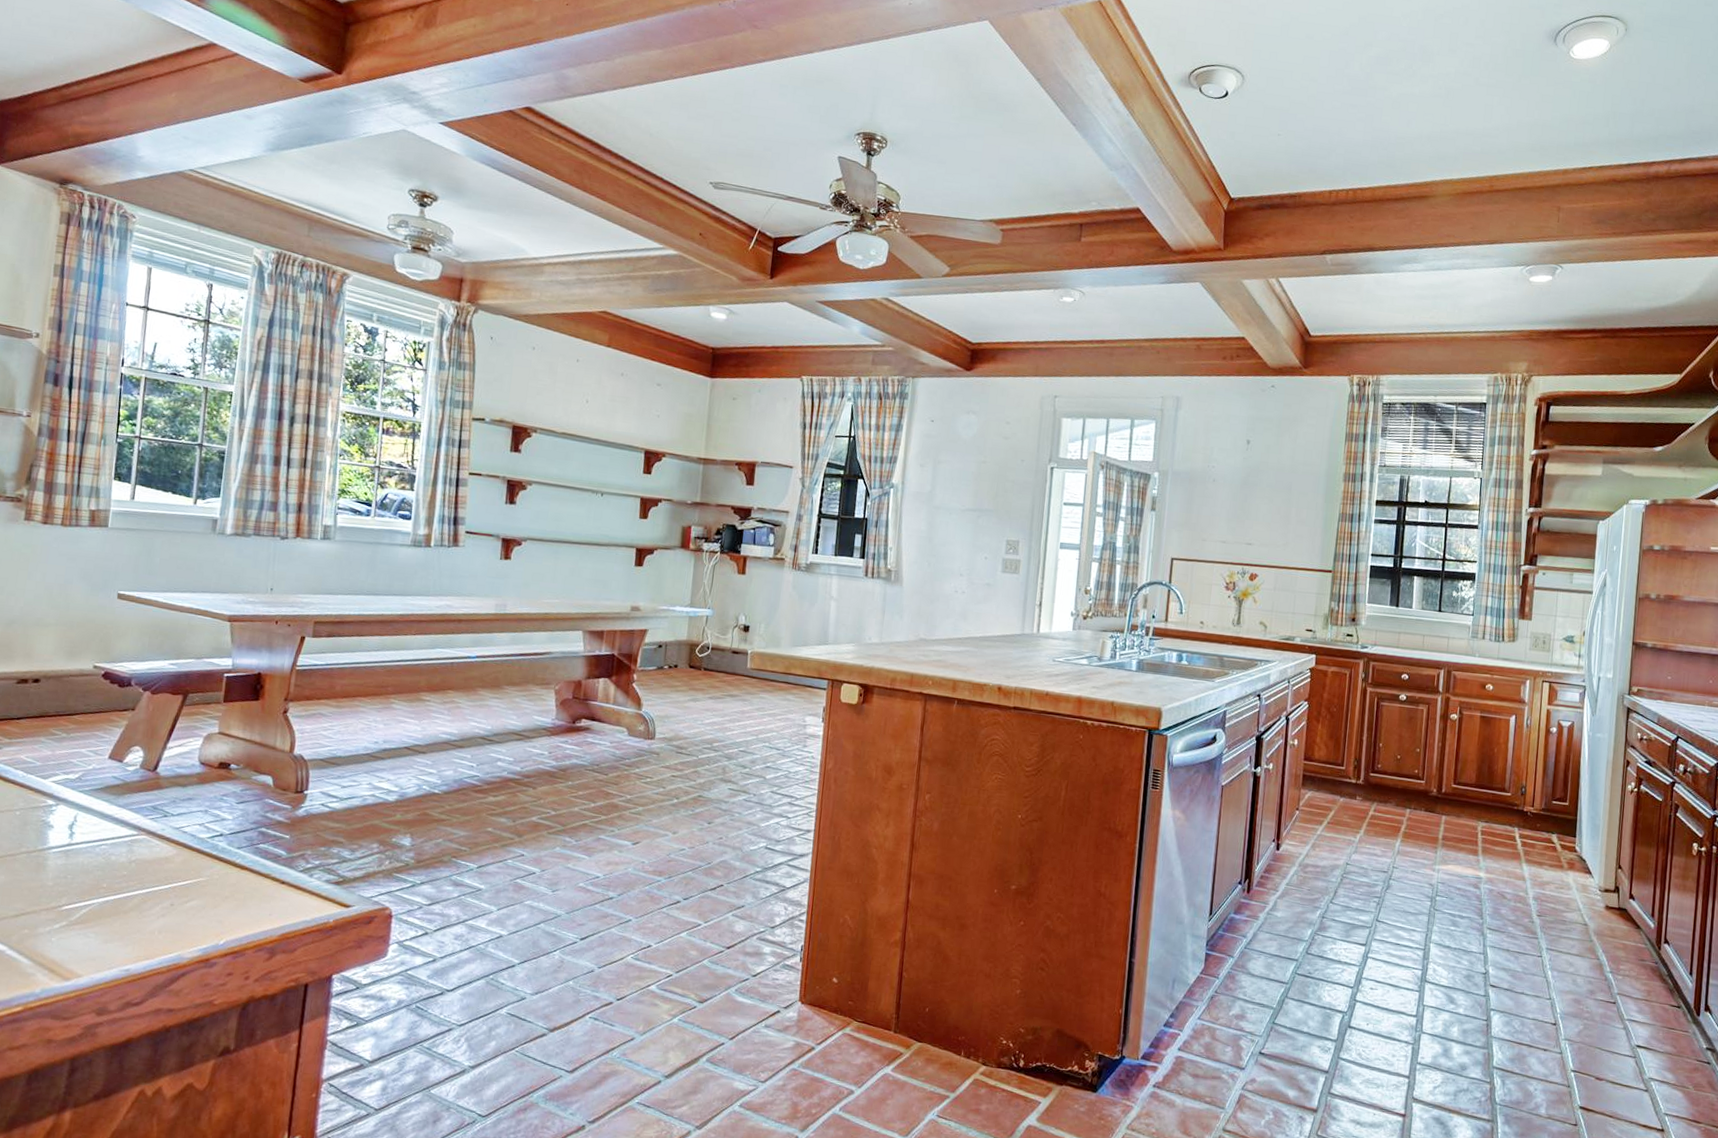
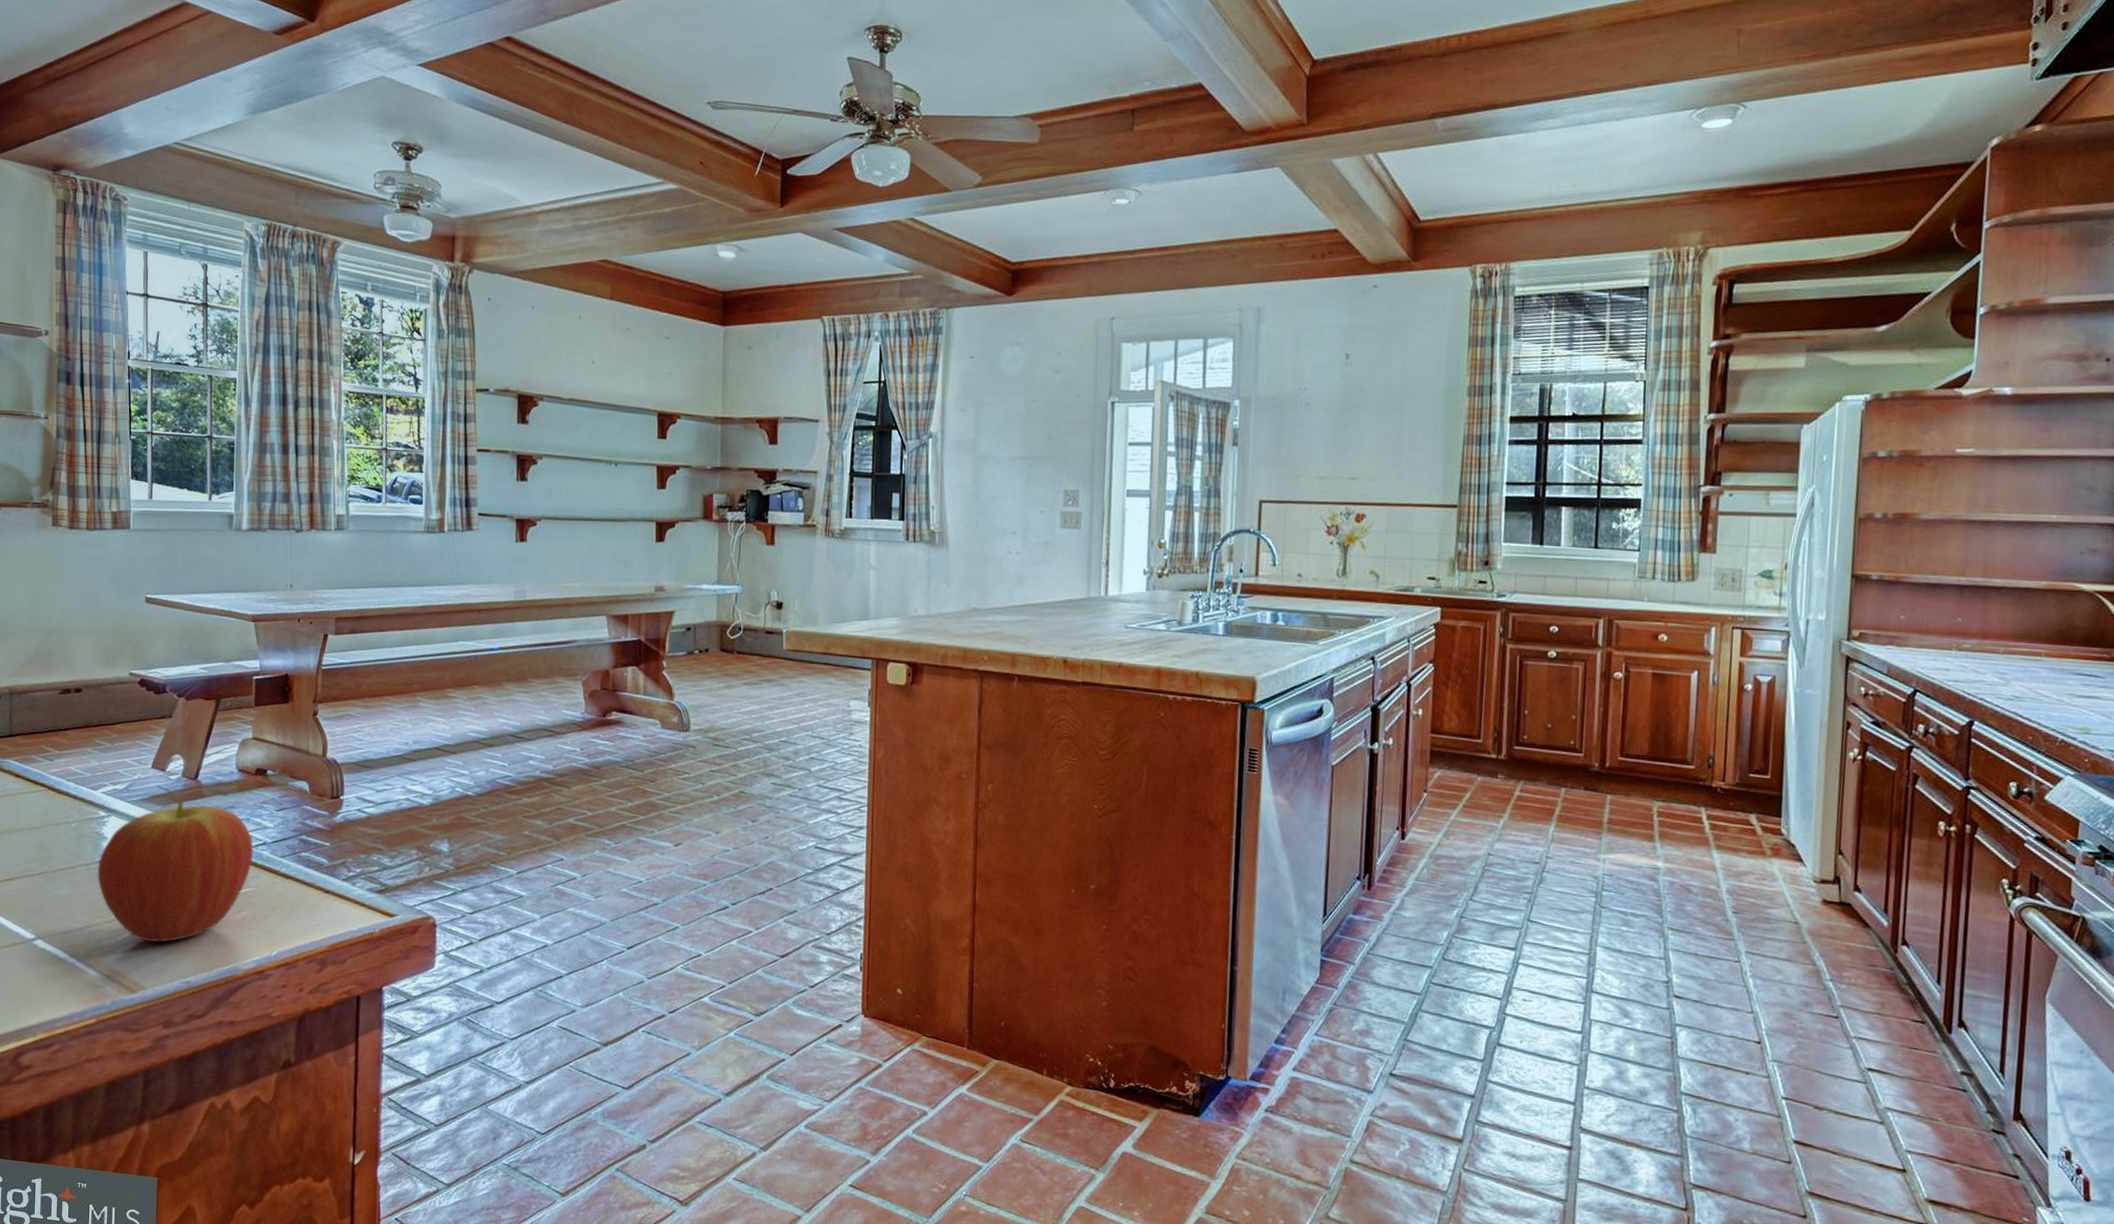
fruit: none [39,790,210,931] -> present [97,799,254,943]

